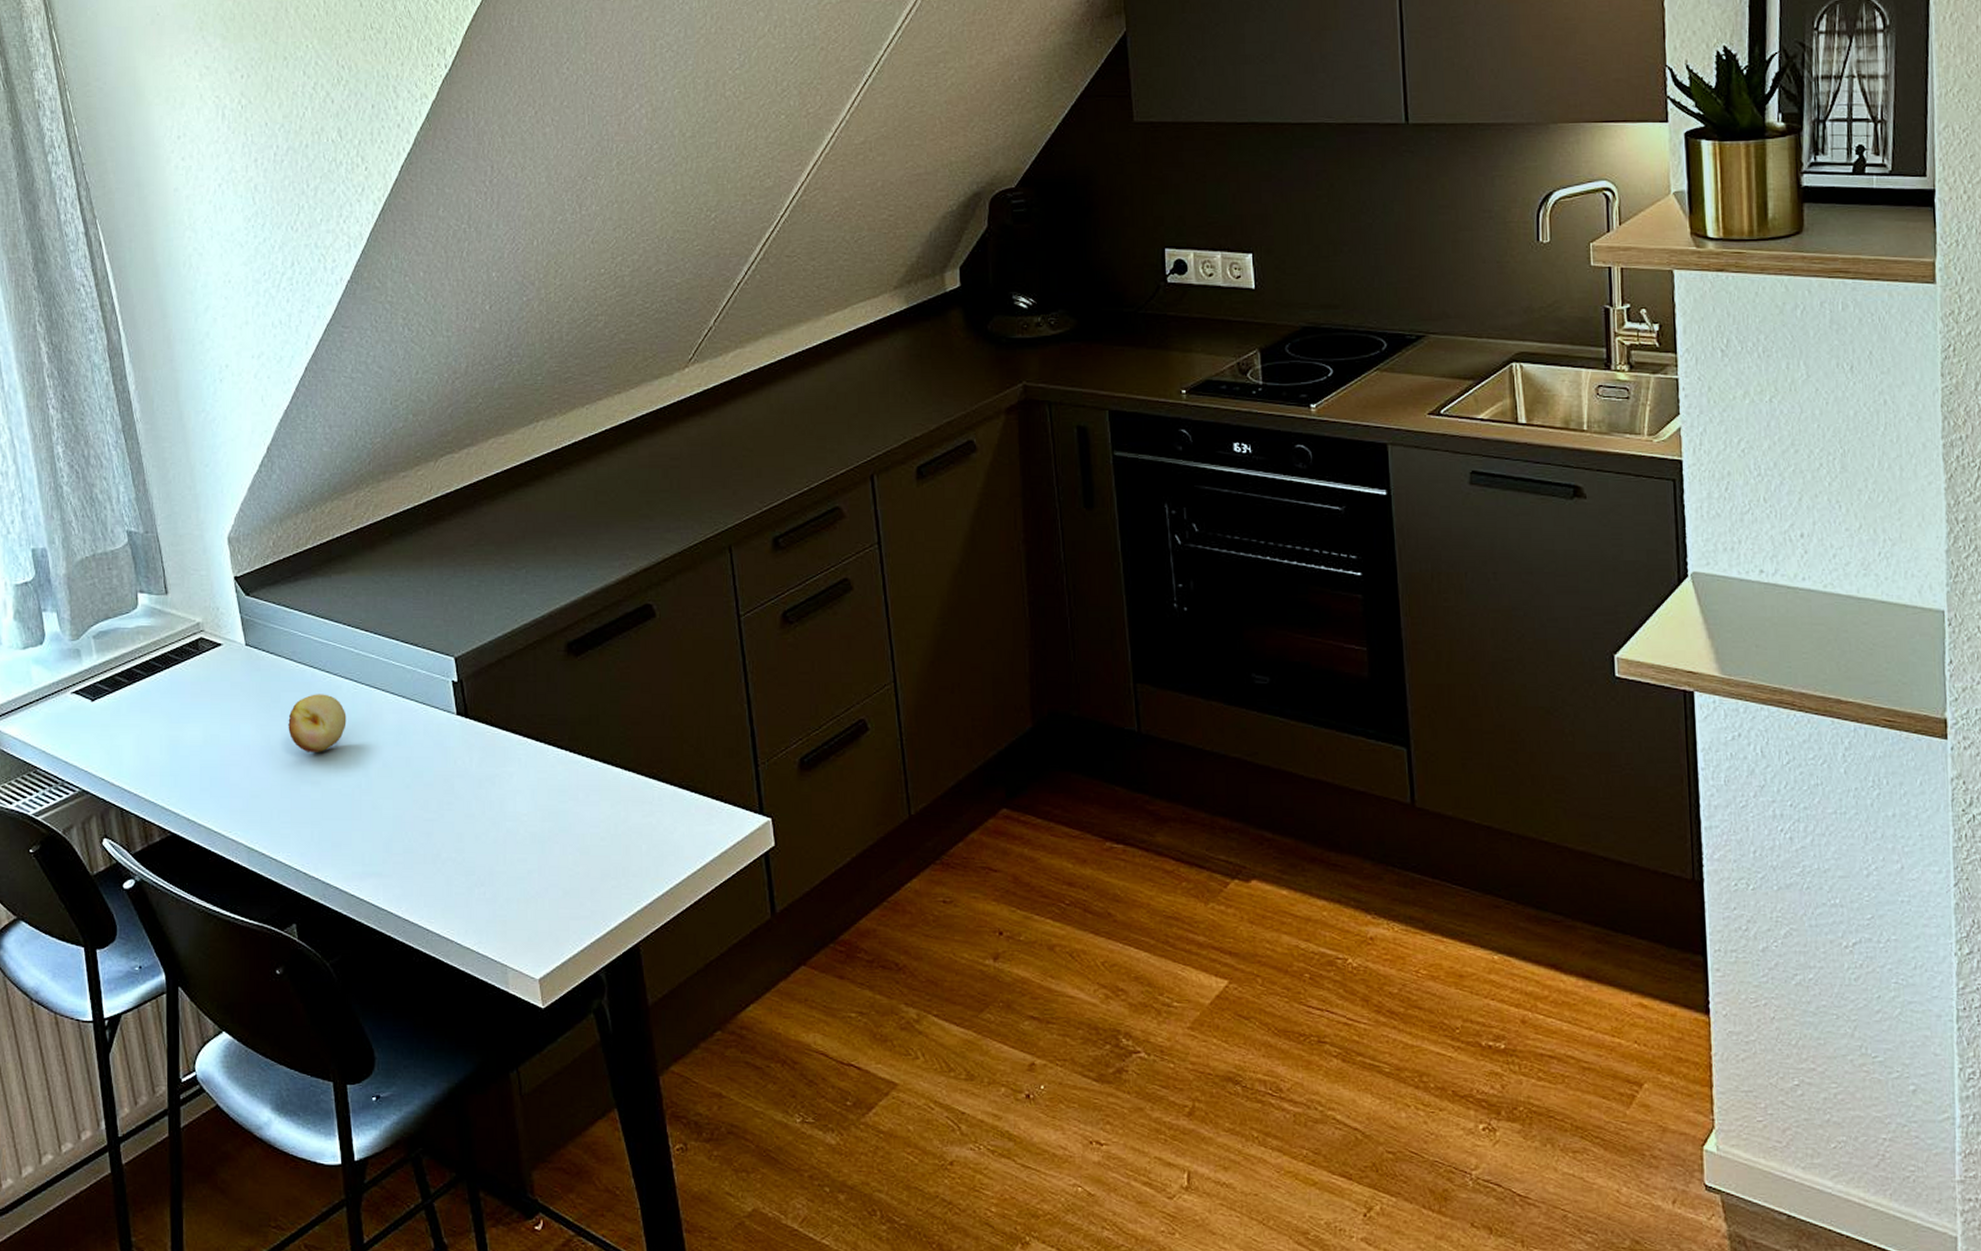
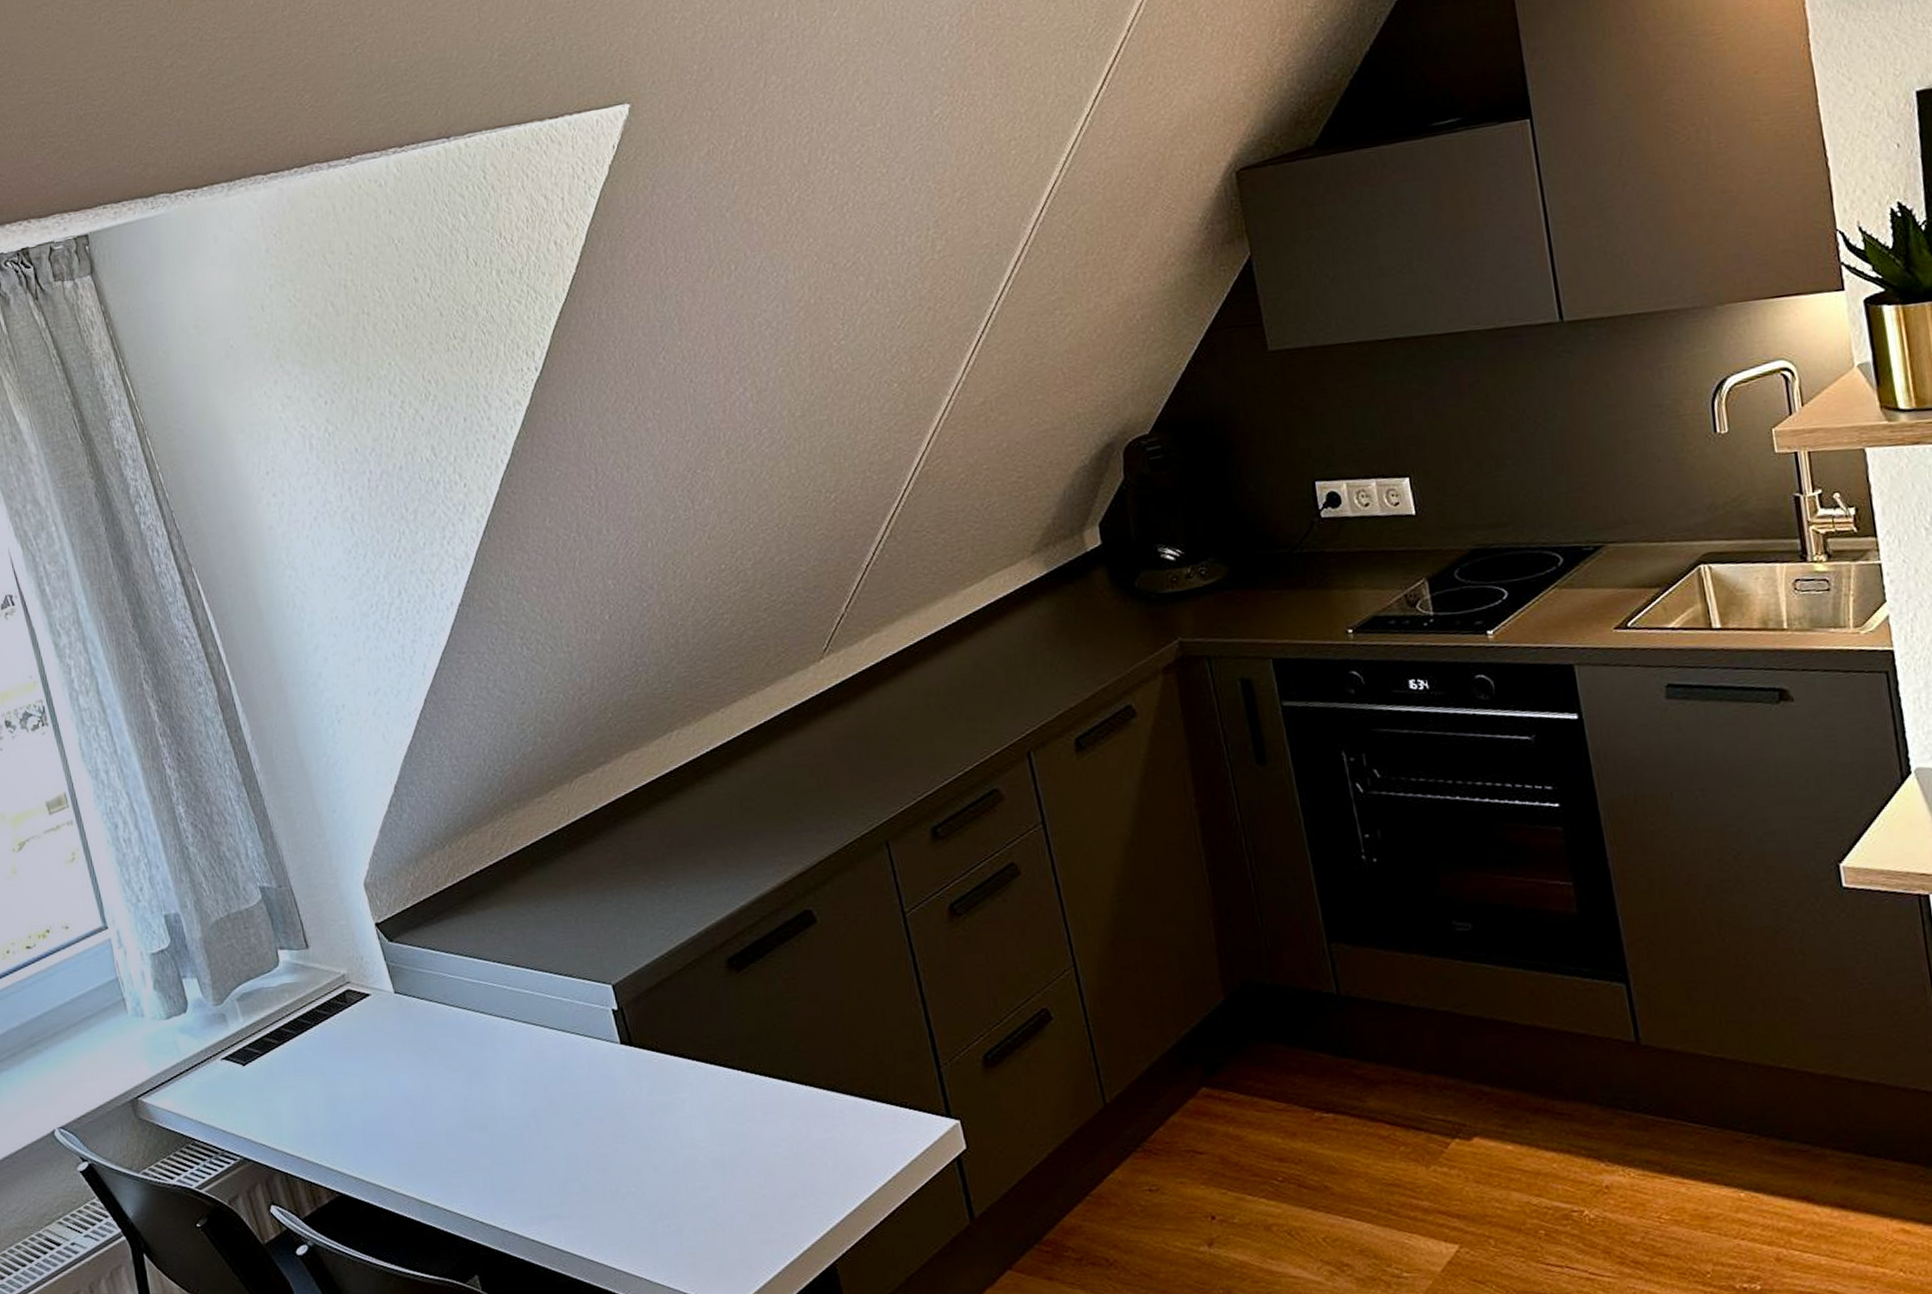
fruit: present [288,694,347,752] -> none [447,1035,508,1097]

